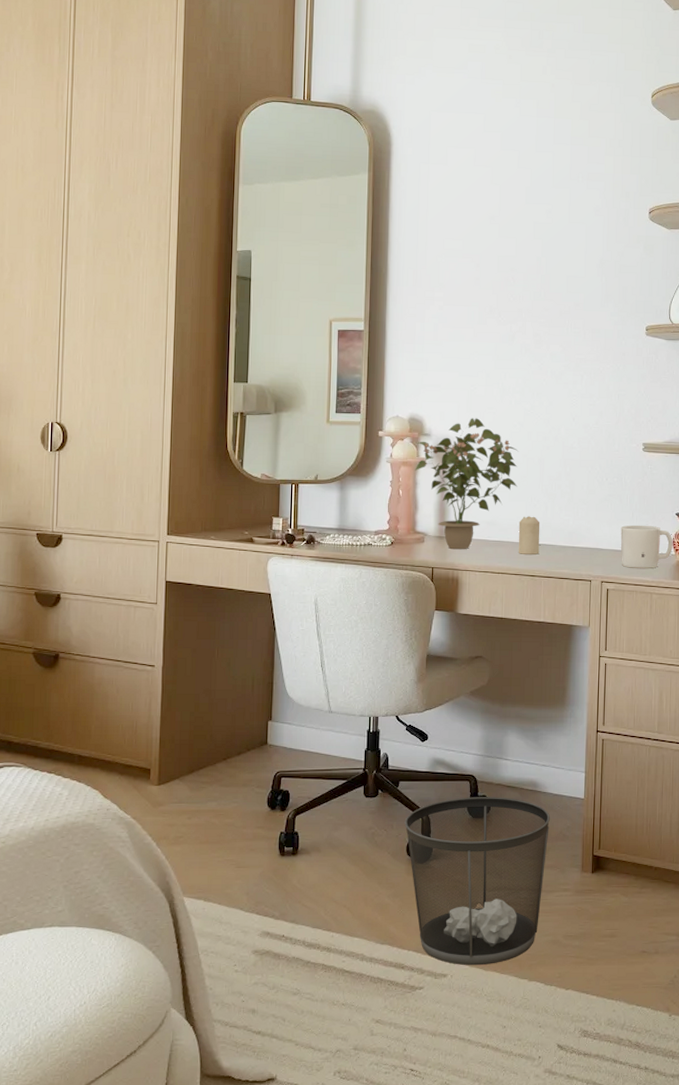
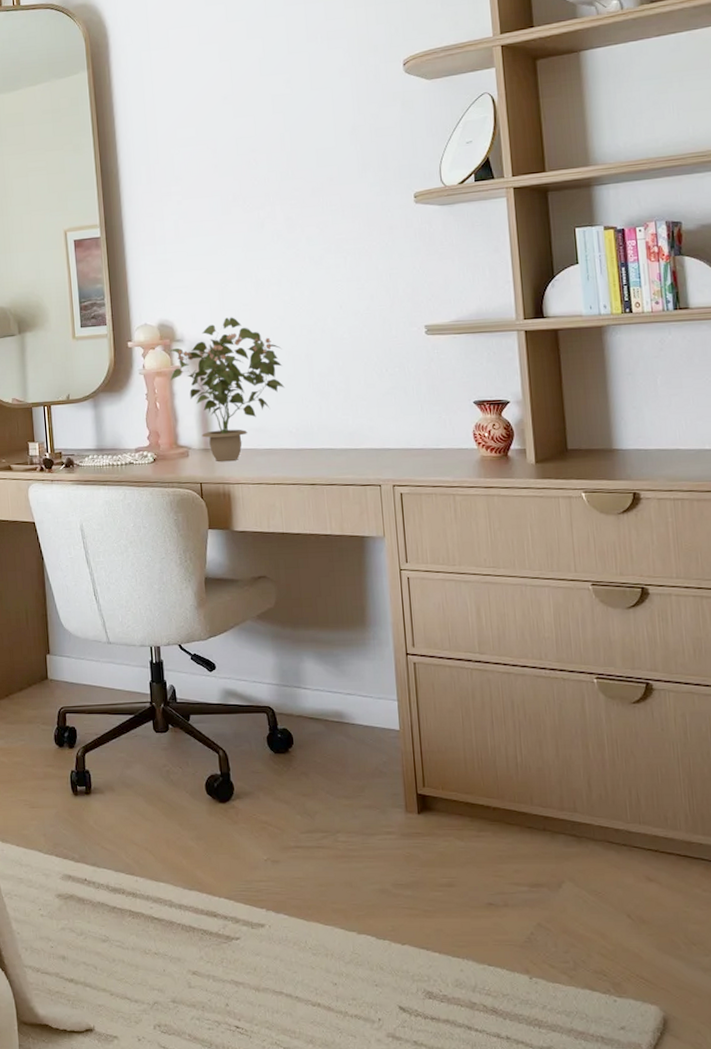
waste bin: present [404,797,551,966] -> none [200,730,363,916]
candle: present [518,516,540,556] -> none [290,418,318,462]
mug: present [620,525,673,569] -> none [409,417,474,469]

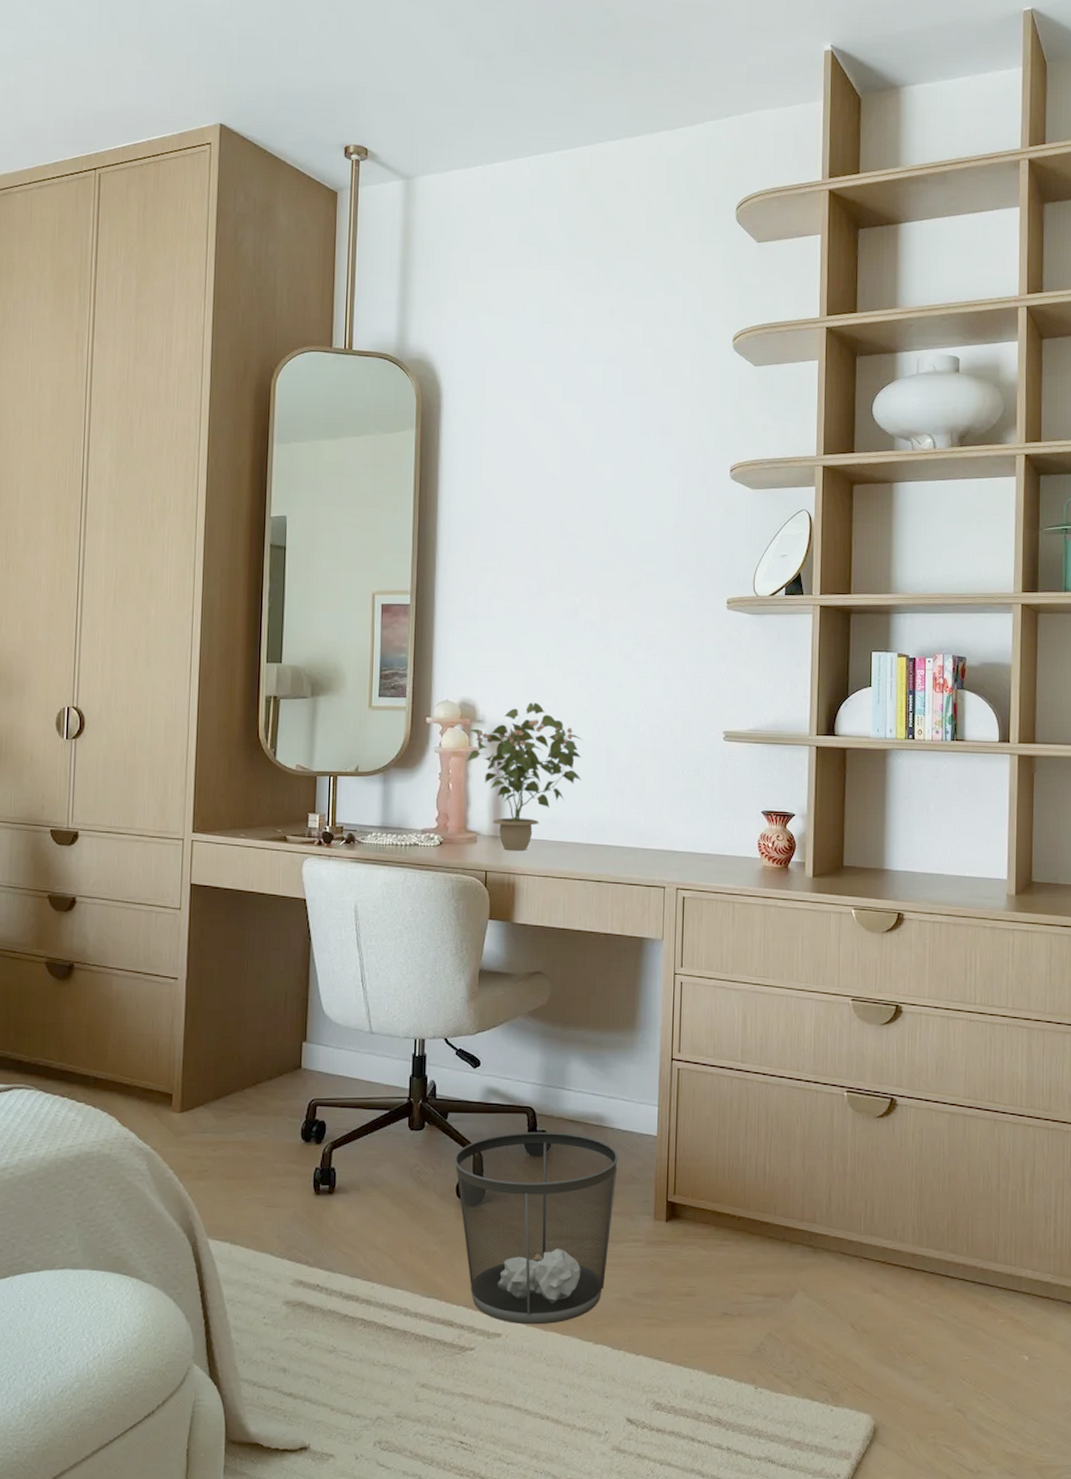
waste bin: none [200,730,363,916] -> present [454,1132,619,1325]

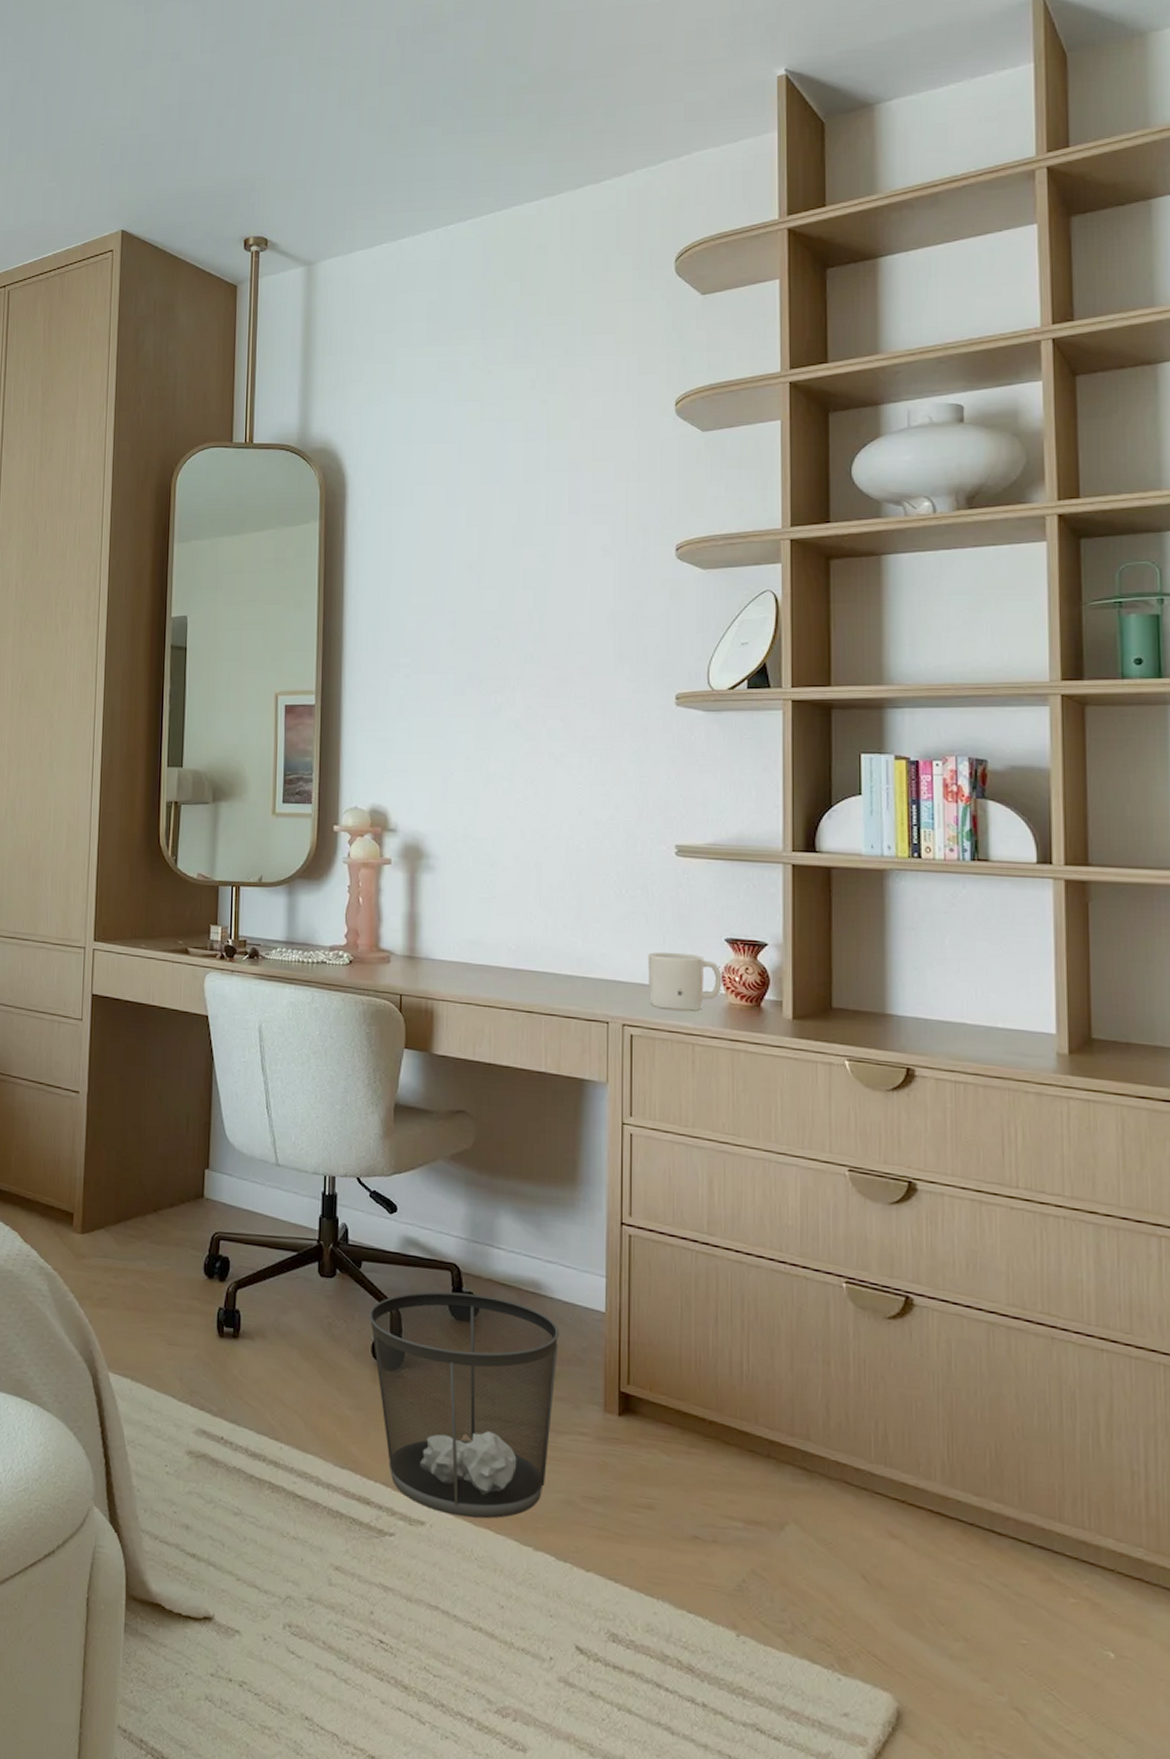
potted plant: present [466,702,583,851] -> none [378,810,508,974]
mug: none [698,824,758,875] -> present [647,951,722,1012]

